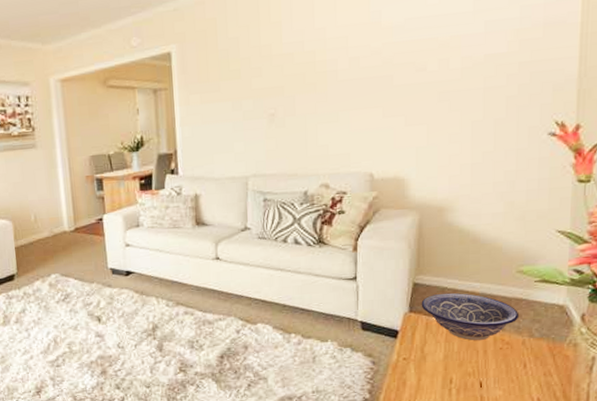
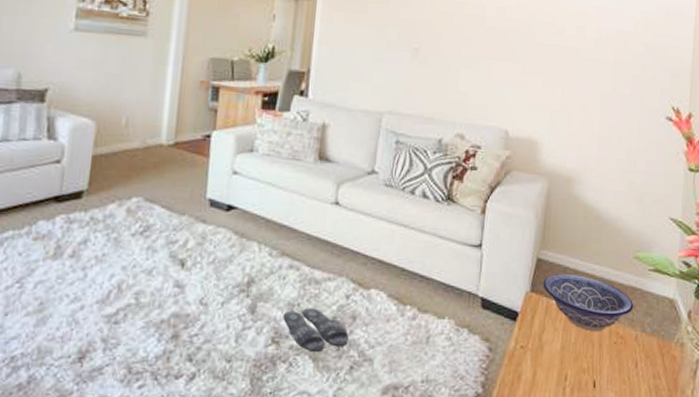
slippers: none [186,343,244,375] -> present [283,308,349,351]

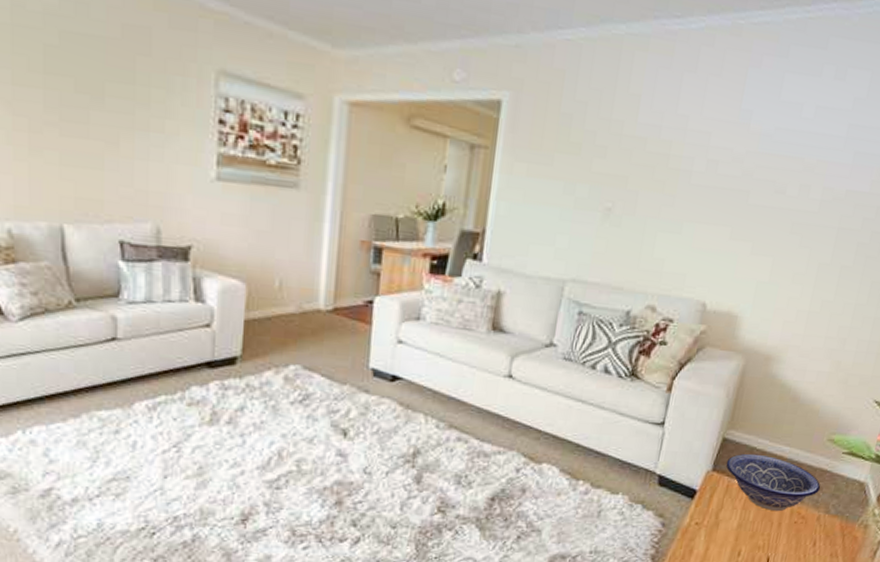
slippers: present [283,308,349,351] -> none [449,480,517,521]

